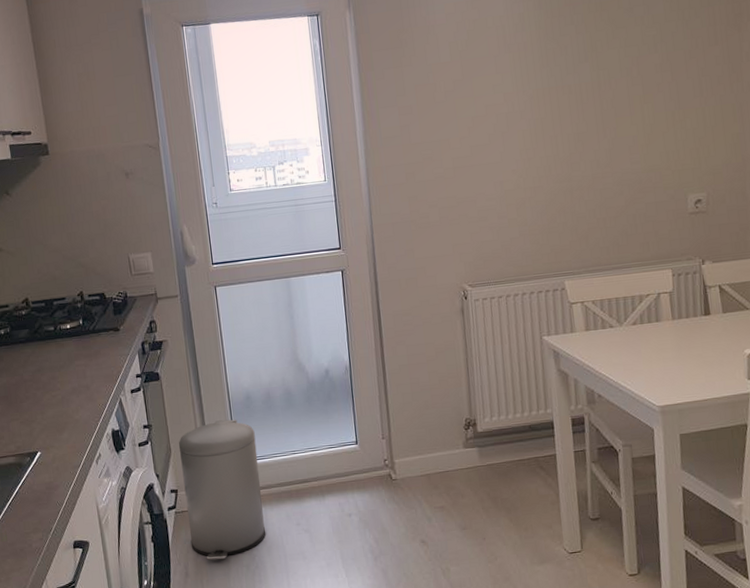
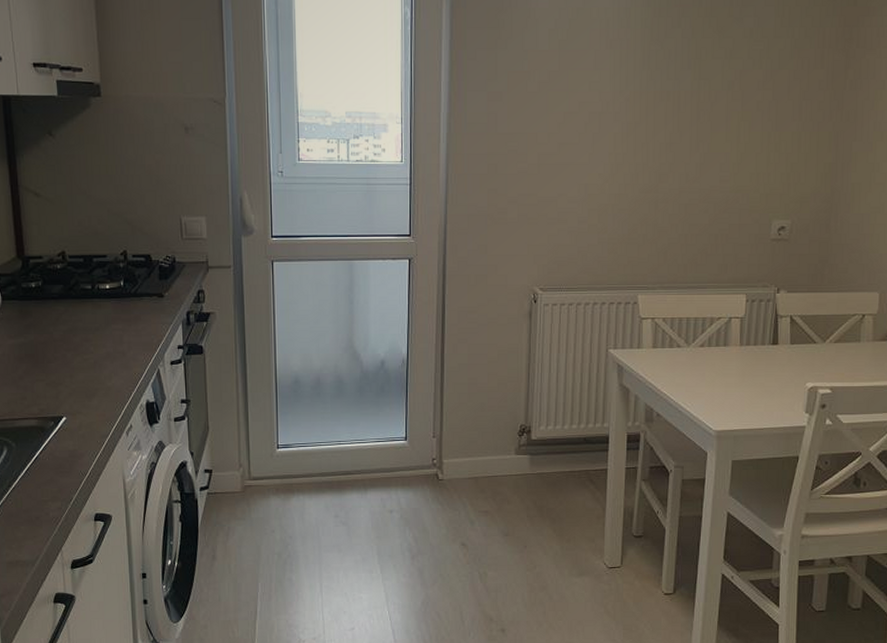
pedal bin: present [178,419,266,560] -> none [217,402,302,545]

